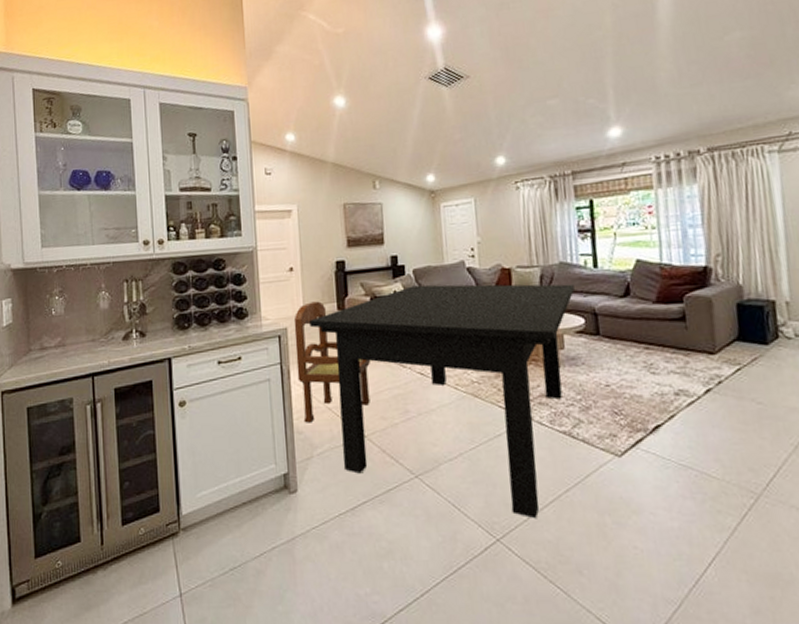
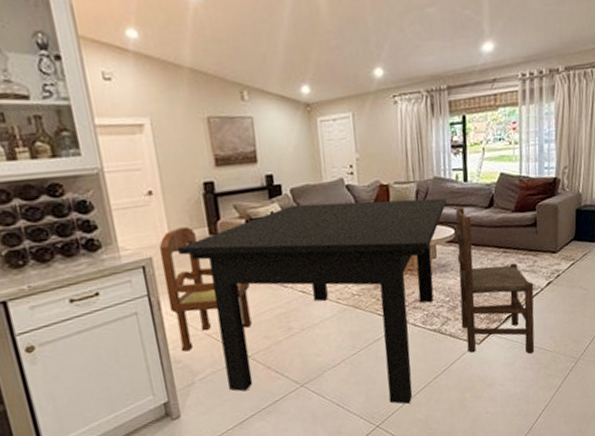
dining chair: none [585,295,695,479] -> present [456,207,535,354]

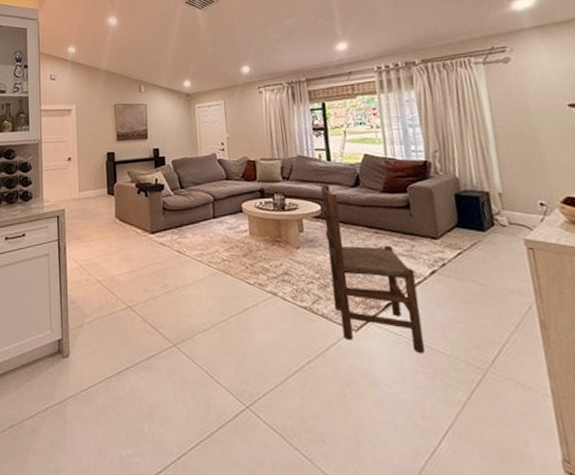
dining chair: present [159,226,252,352] -> none [70,186,135,294]
dining table: present [178,197,447,404] -> none [84,174,311,387]

